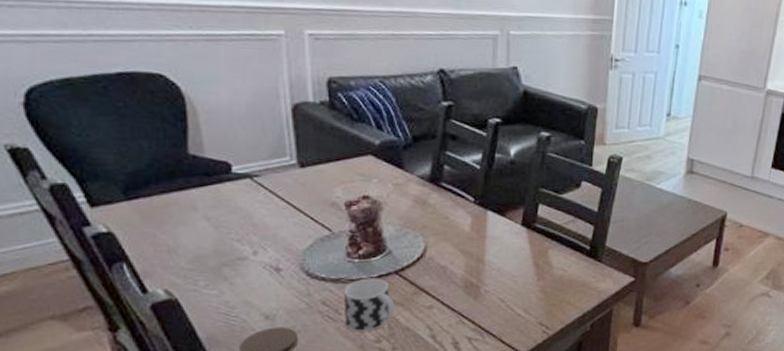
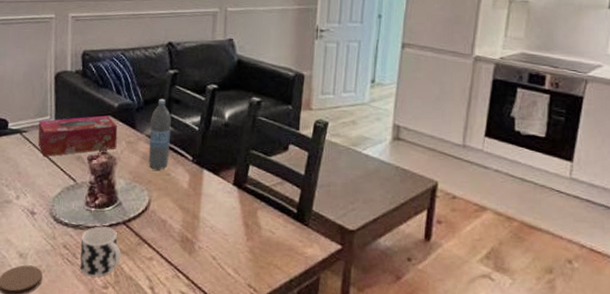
tissue box: none [275,155,381,205] -> present [38,115,118,157]
water bottle: none [421,134,447,214] -> present [148,98,171,170]

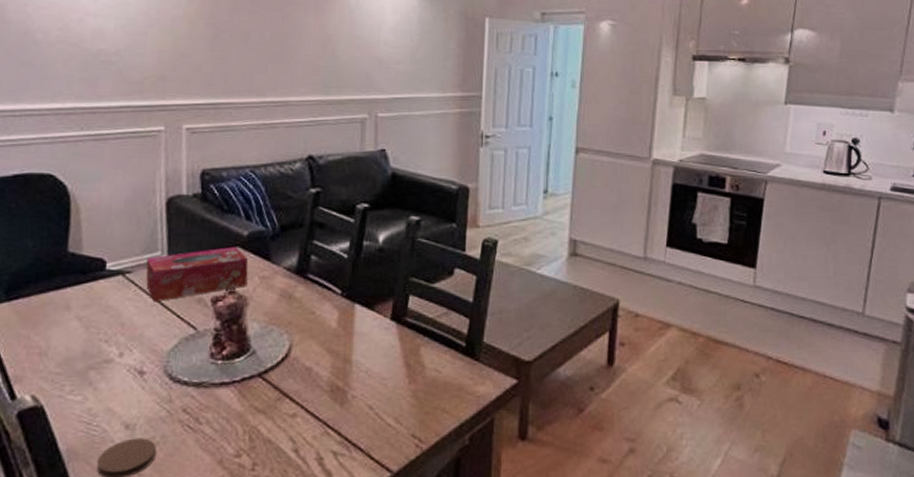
cup: present [80,226,121,277] -> none [204,382,257,445]
water bottle: present [148,98,171,170] -> none [287,222,315,309]

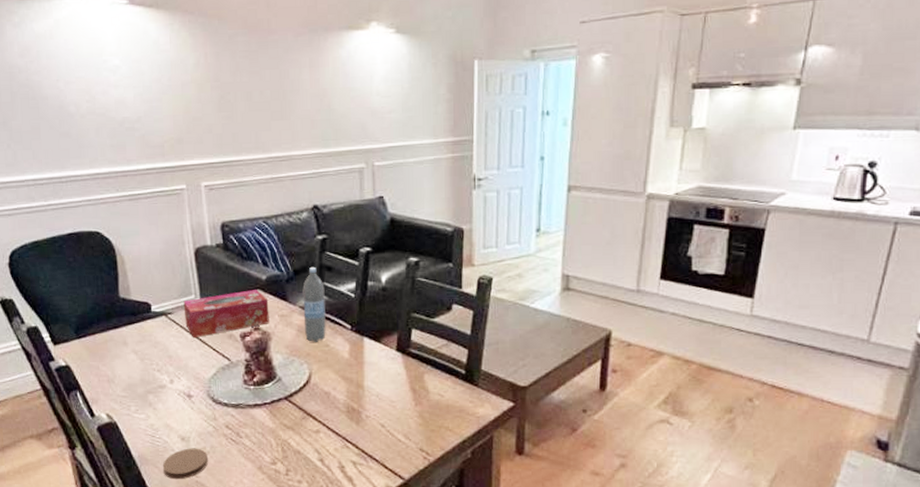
water bottle: none [287,222,315,309] -> present [302,266,326,342]

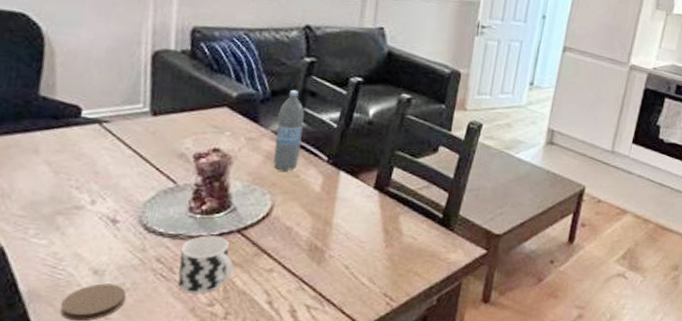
tissue box: present [183,290,269,338] -> none [124,106,236,154]
cup: none [243,404,287,454] -> present [177,235,234,294]

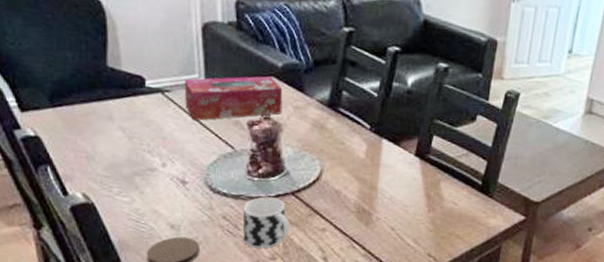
tissue box: none [124,106,236,154] -> present [184,76,283,121]
water bottle: present [273,89,305,172] -> none [320,59,346,139]

